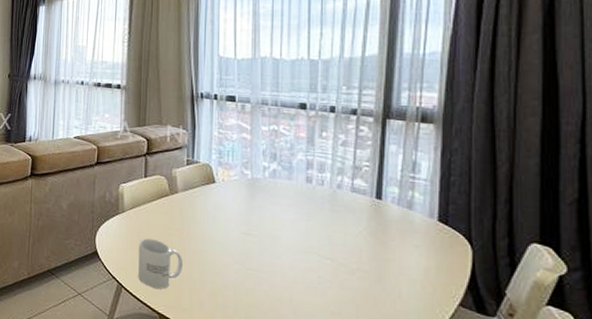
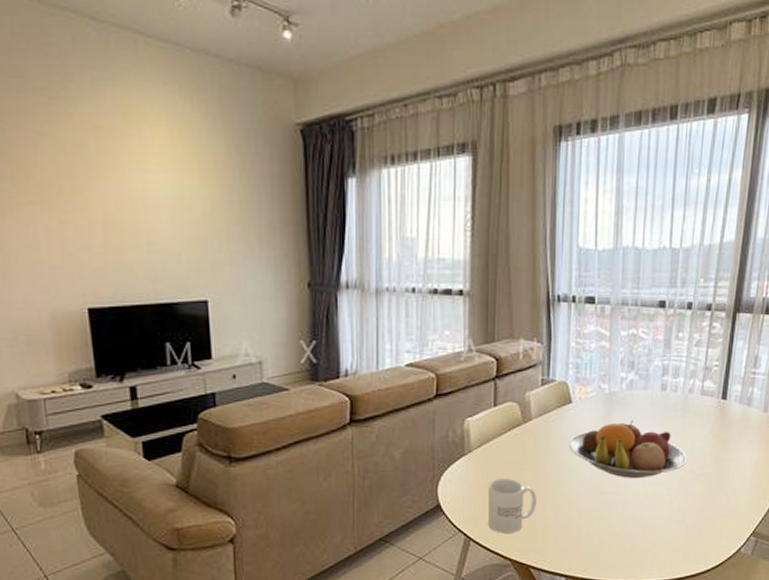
fruit bowl: none [212,206,340,263] -> present [568,420,688,478]

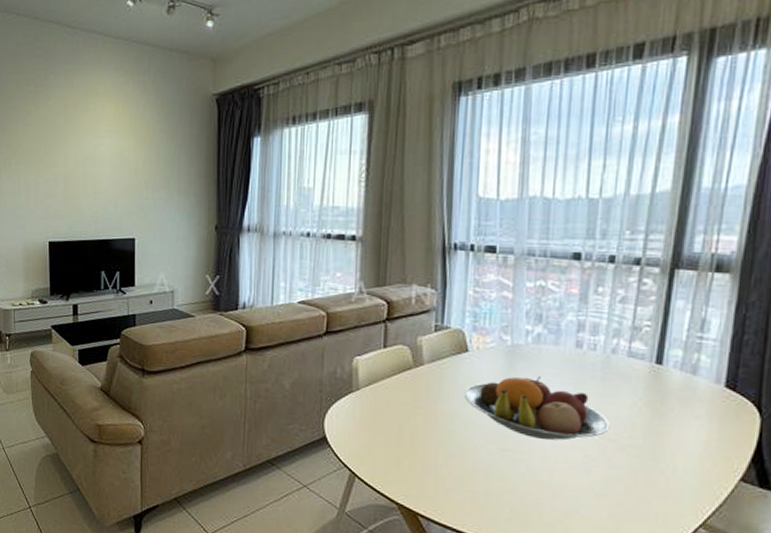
mug: present [487,478,536,533] -> none [374,419,427,477]

